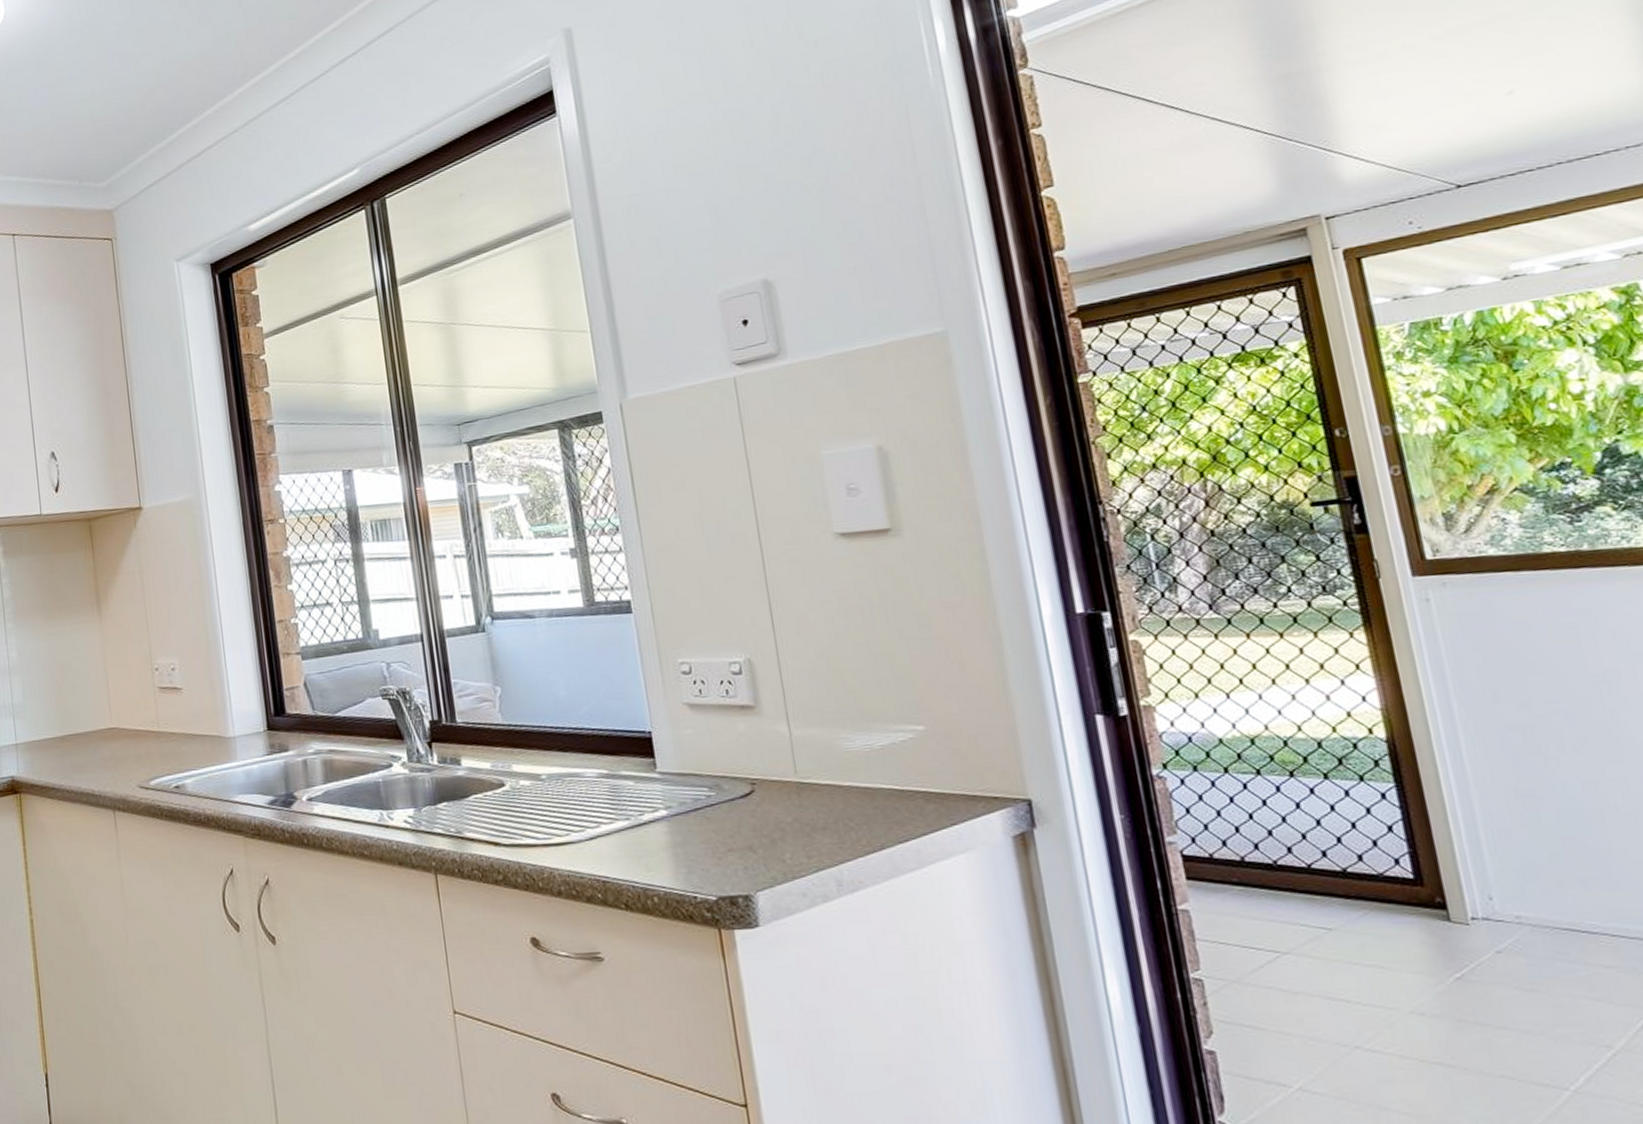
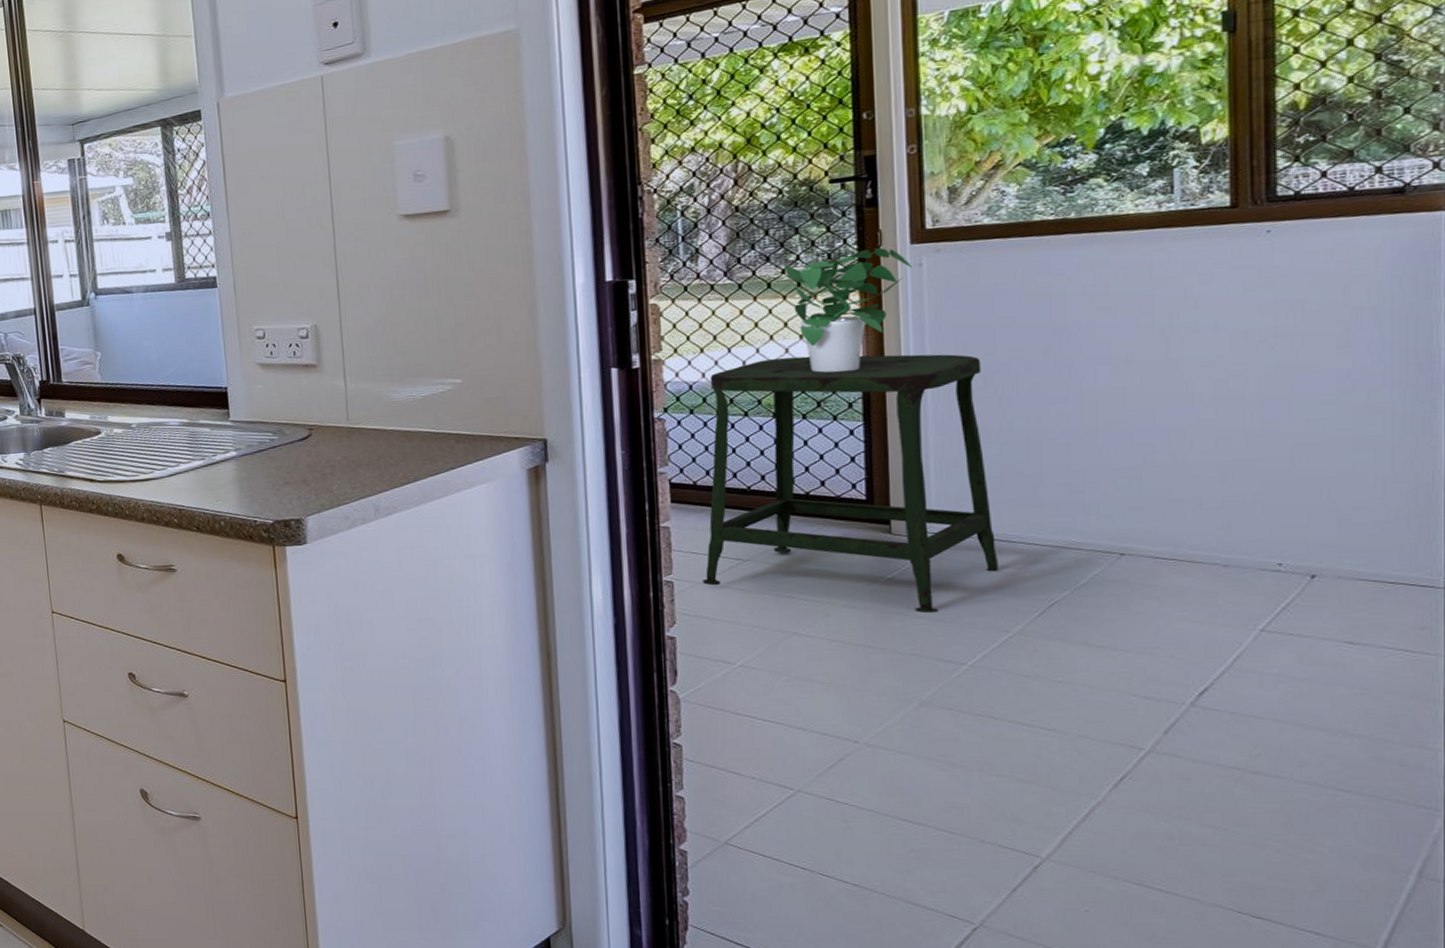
stool: none [1210,703,1584,1023] -> present [703,354,998,614]
potted plant: none [1267,579,1419,725] -> present [772,247,912,374]

